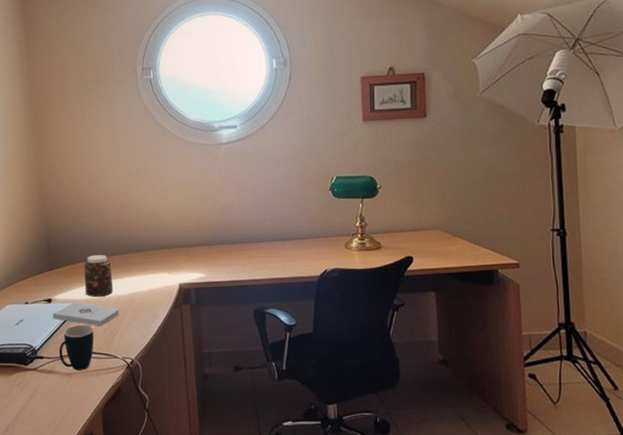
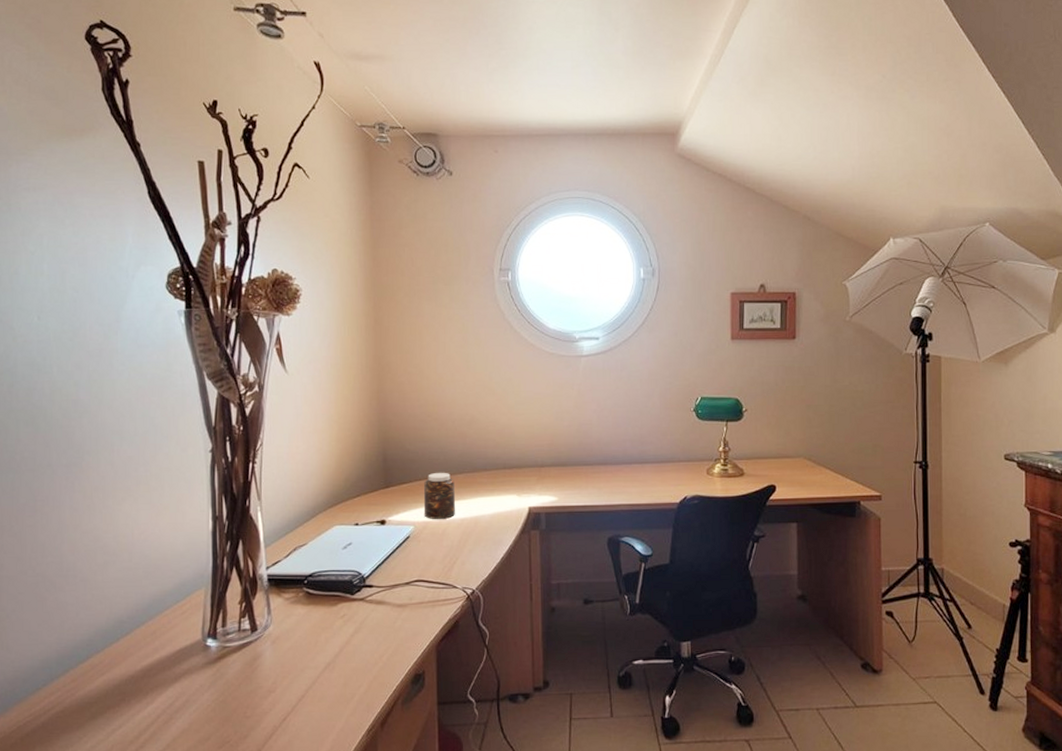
notepad: present [52,303,120,326] -> none [385,525,461,552]
mug: present [59,324,94,371] -> none [391,549,432,601]

